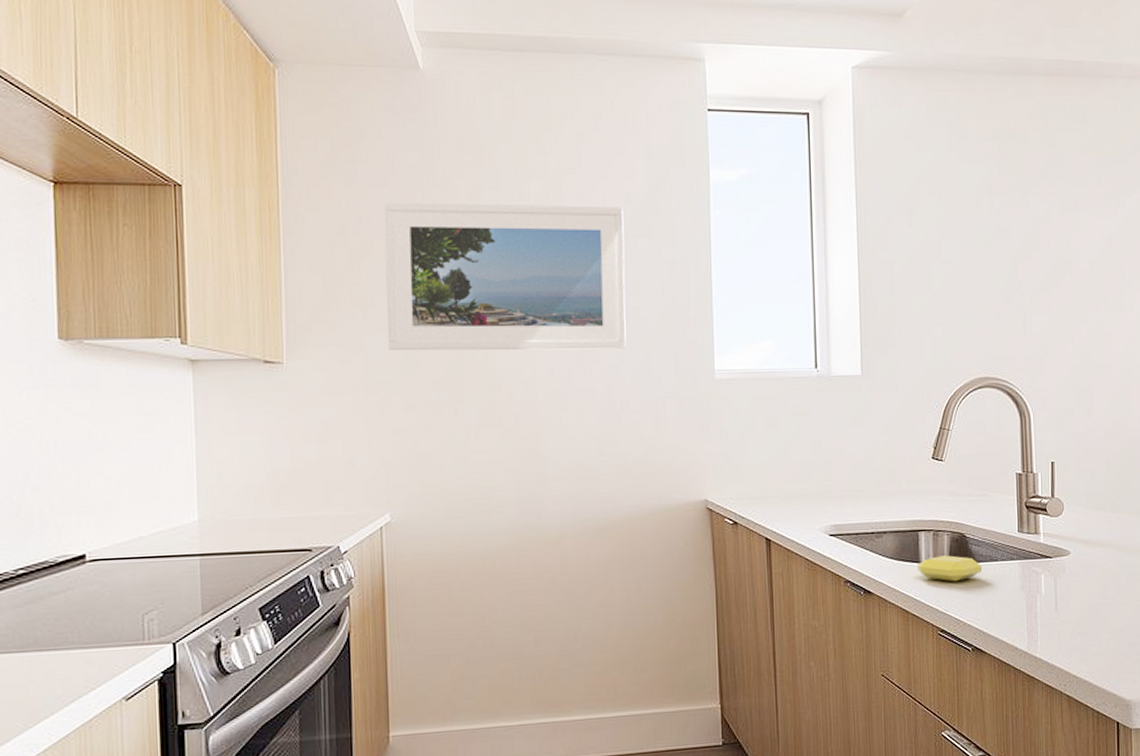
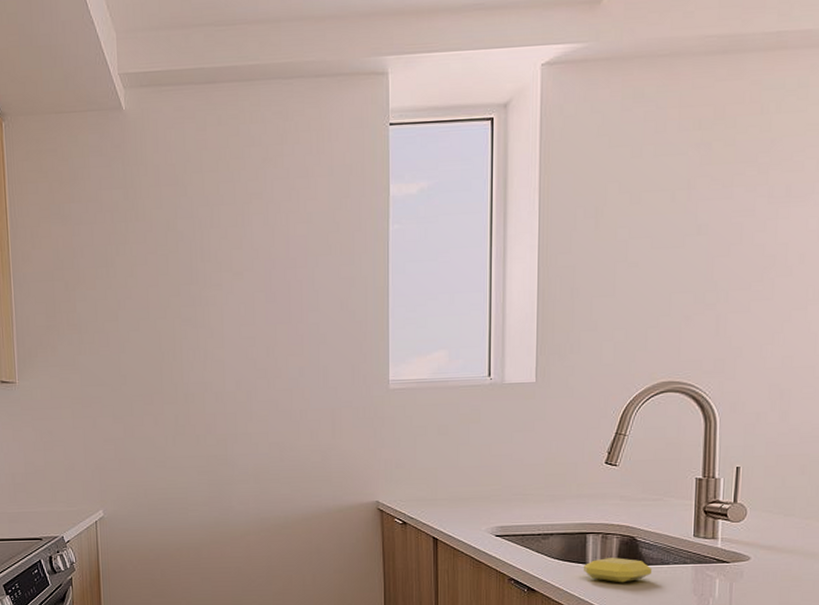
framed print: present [384,202,626,351] -> none [94,228,307,370]

